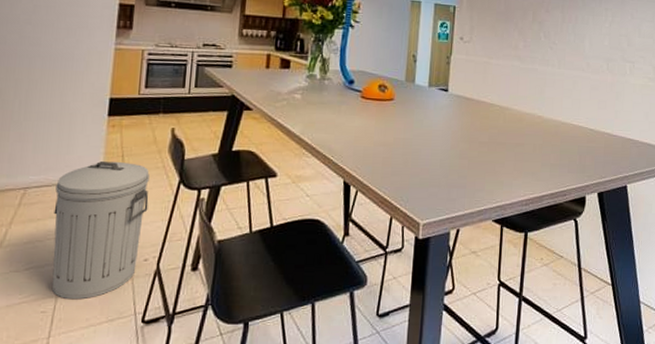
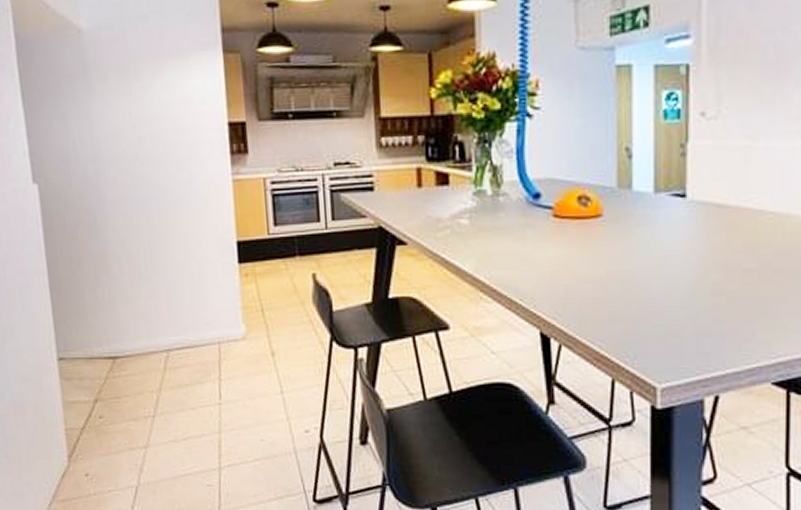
trash can: present [51,162,149,300] -> none [197,318,300,474]

